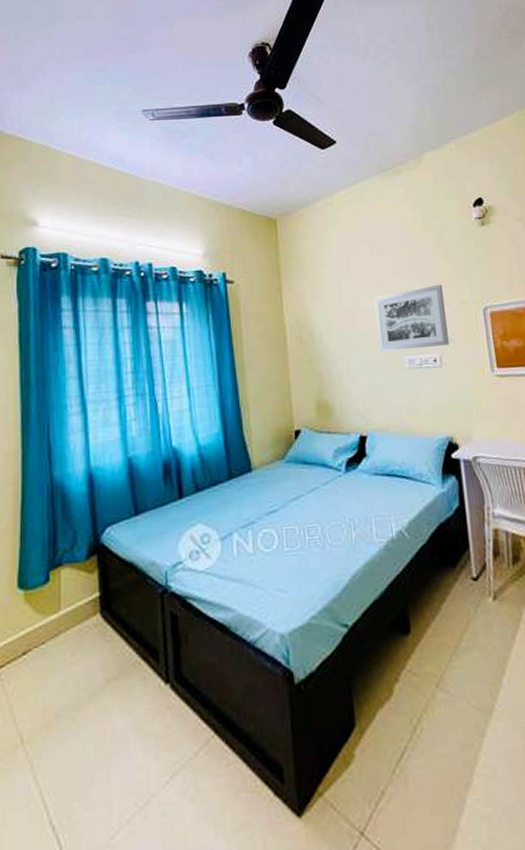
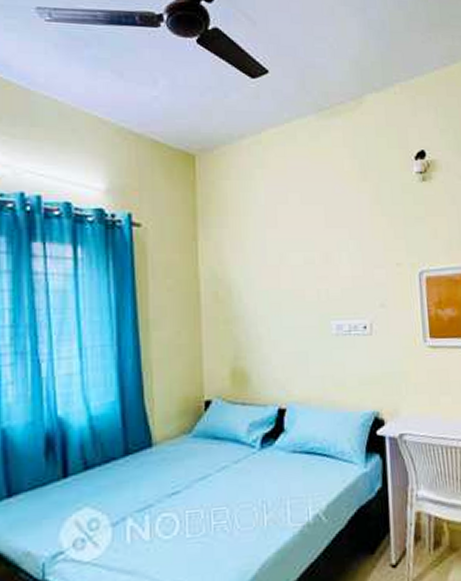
wall art: present [374,284,449,352] -> none [302,243,381,315]

